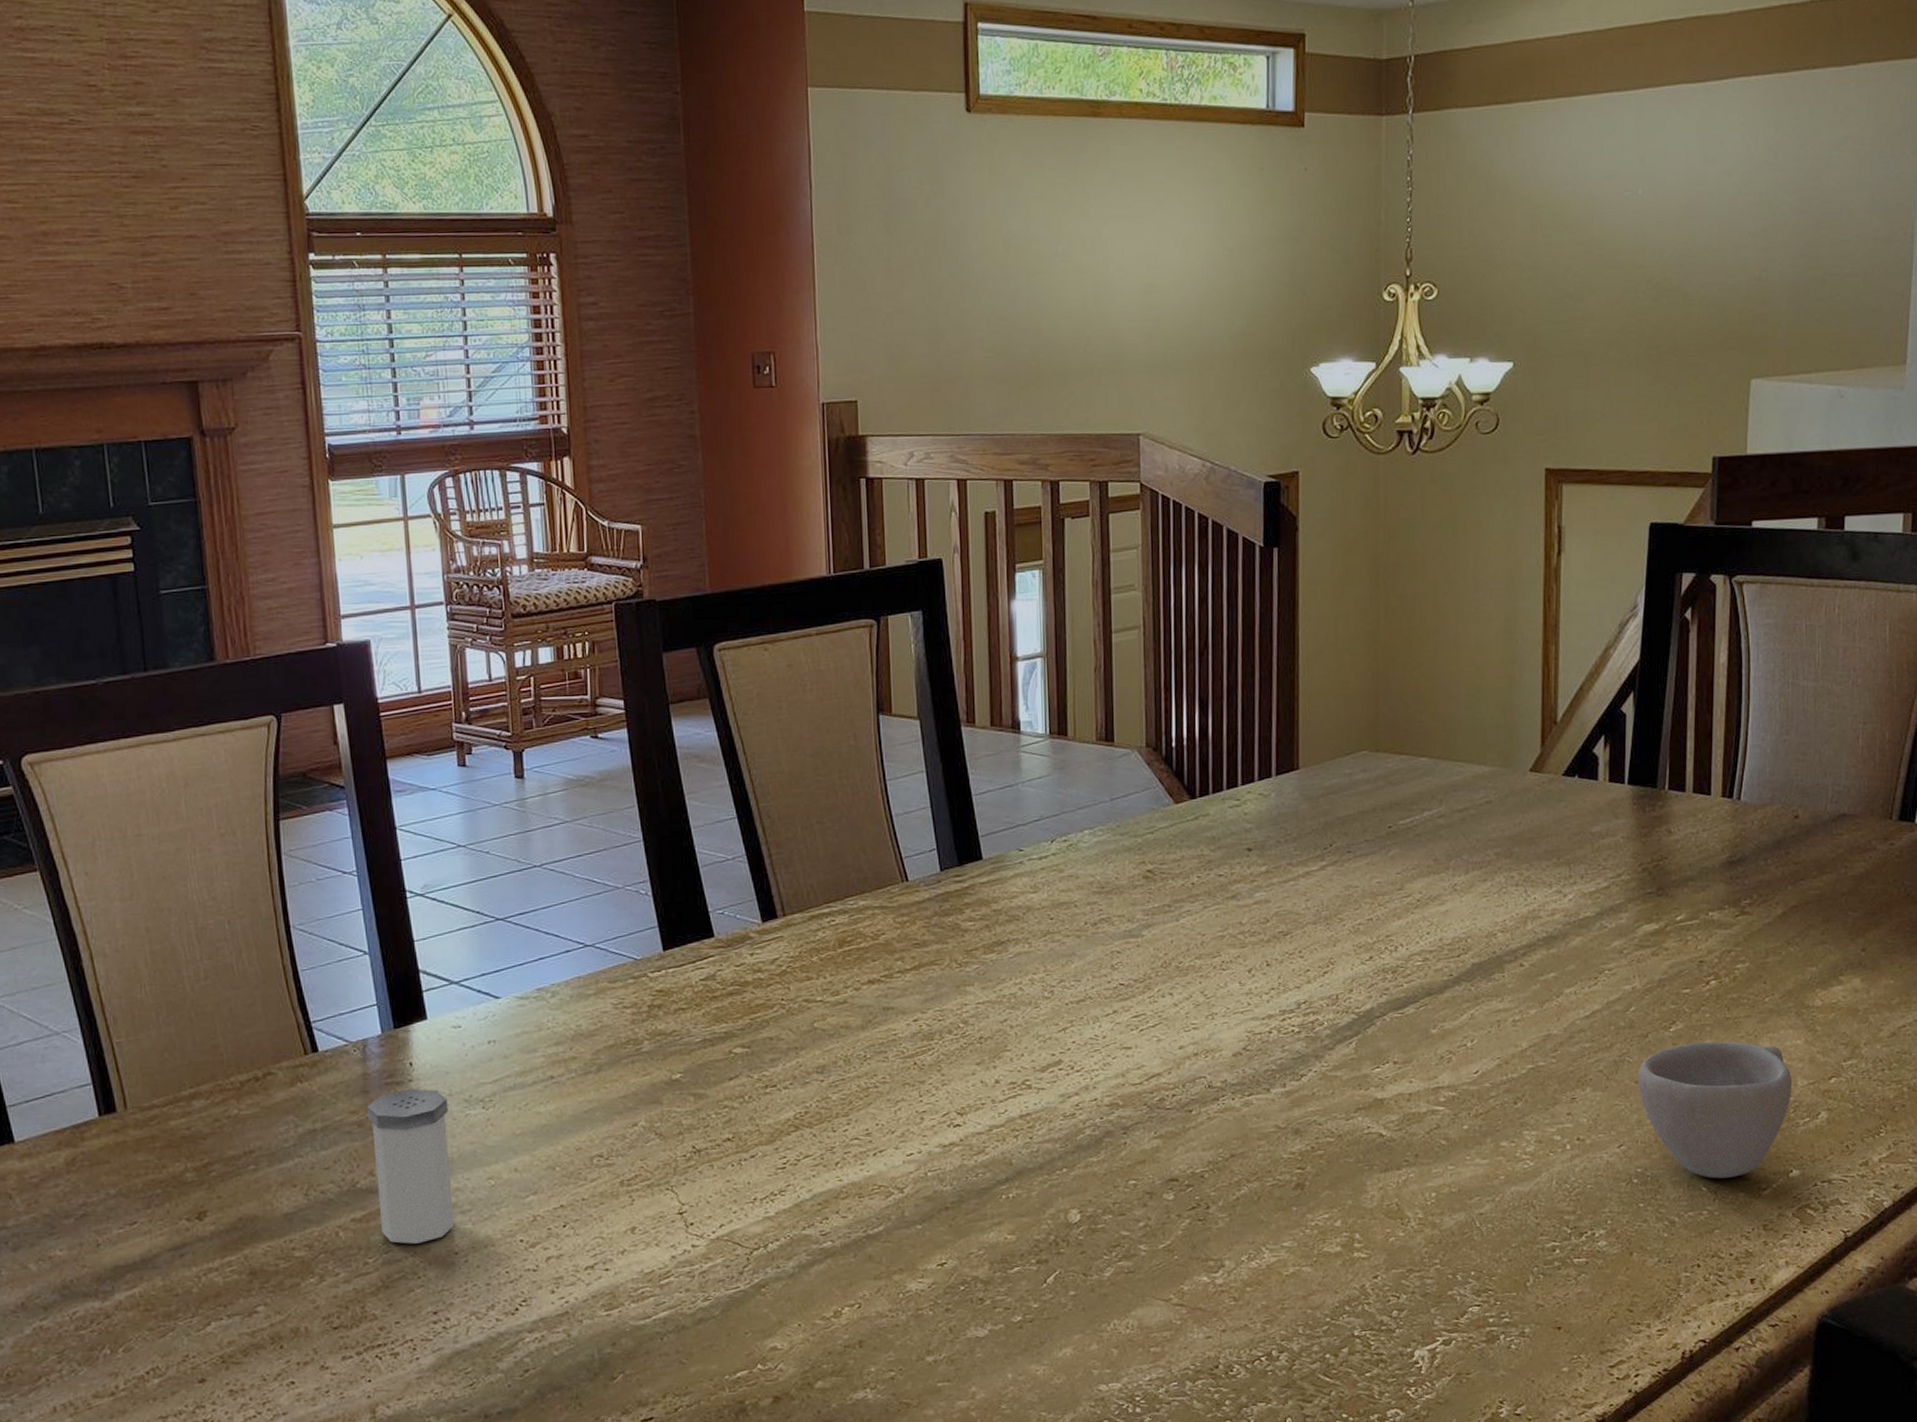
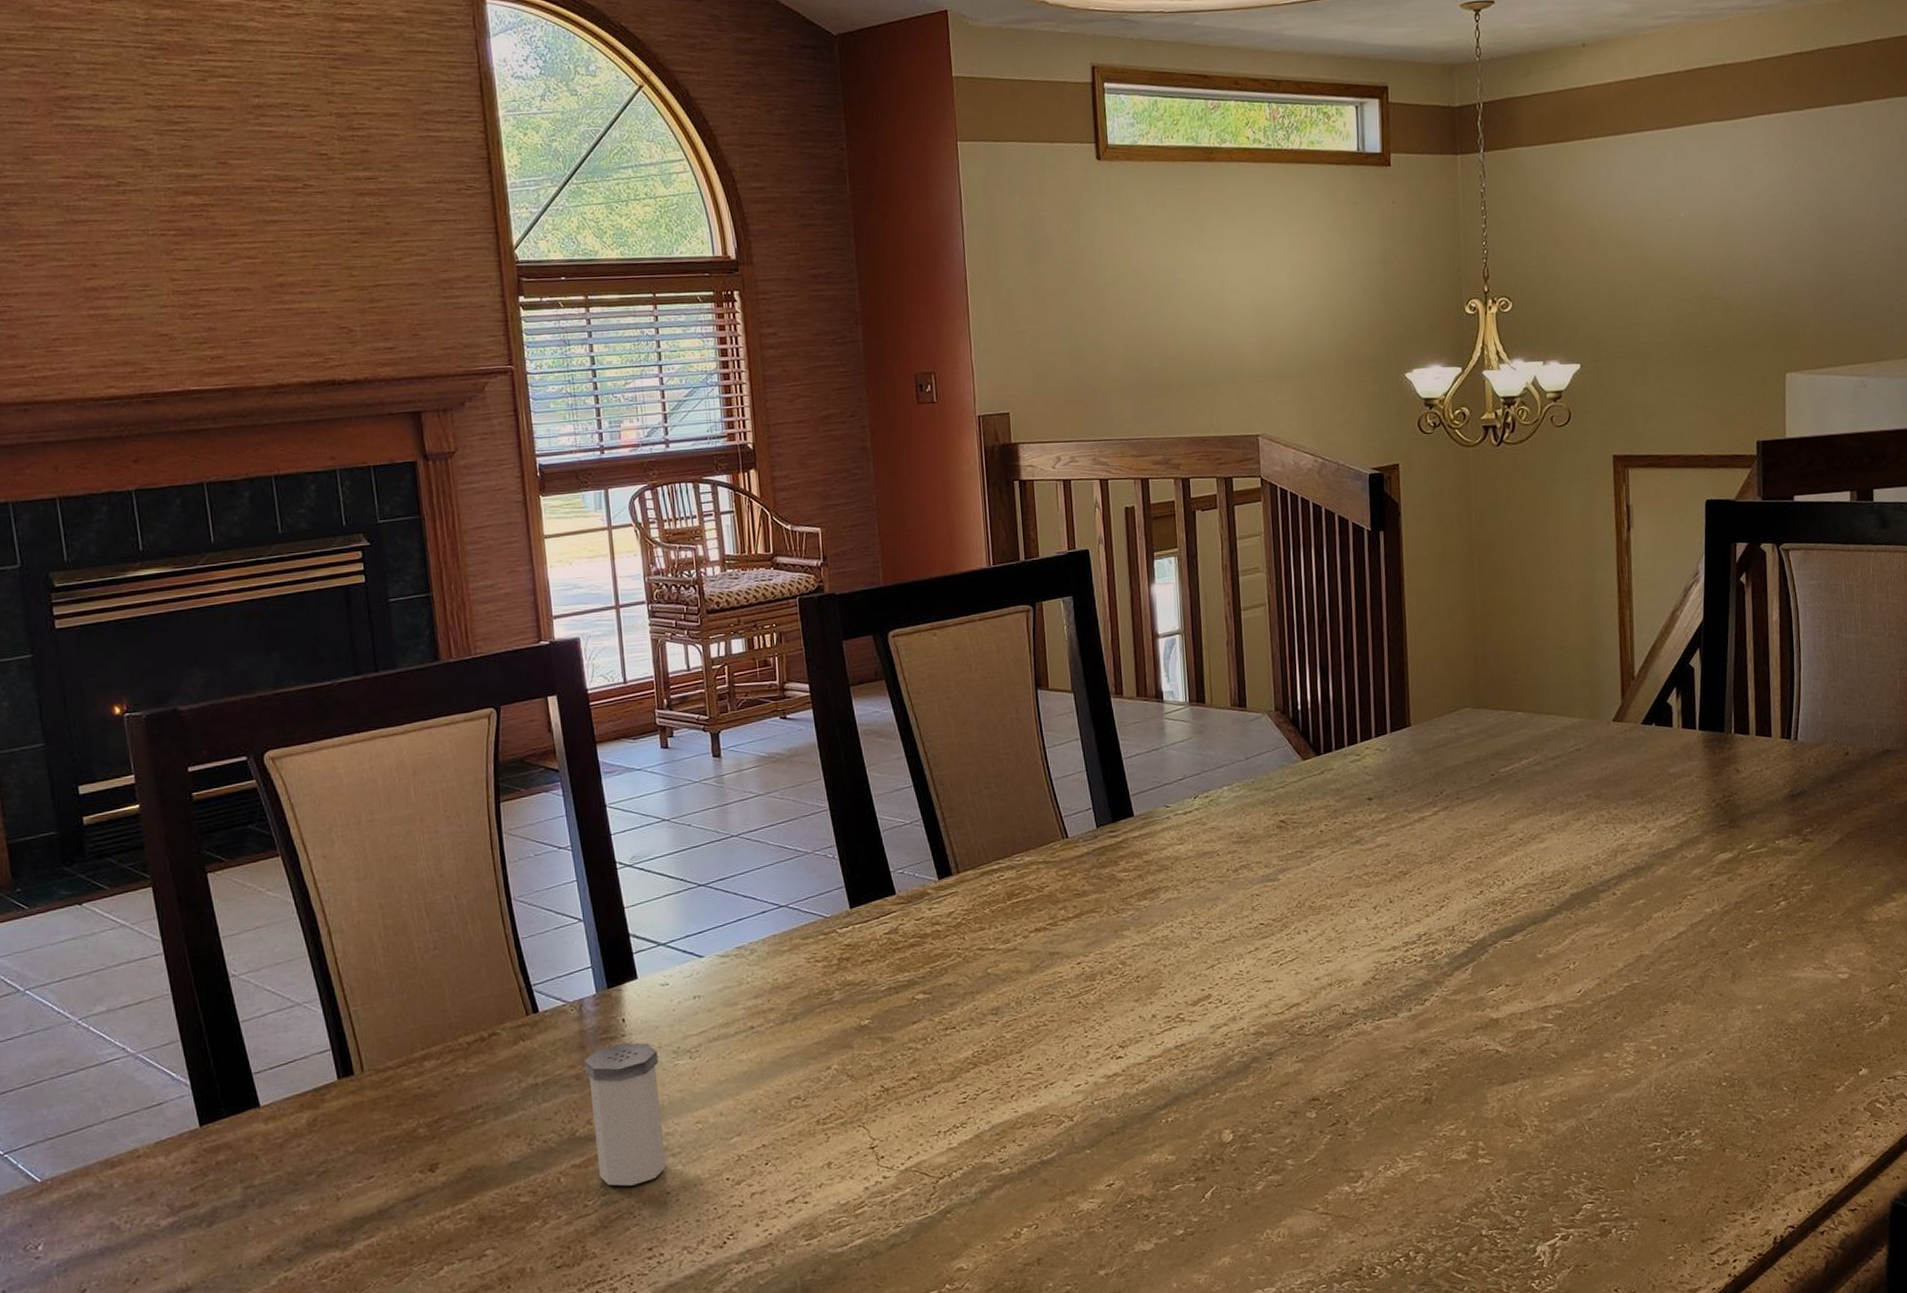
cup: present [1637,1041,1792,1179] -> none [1721,955,1857,1079]

